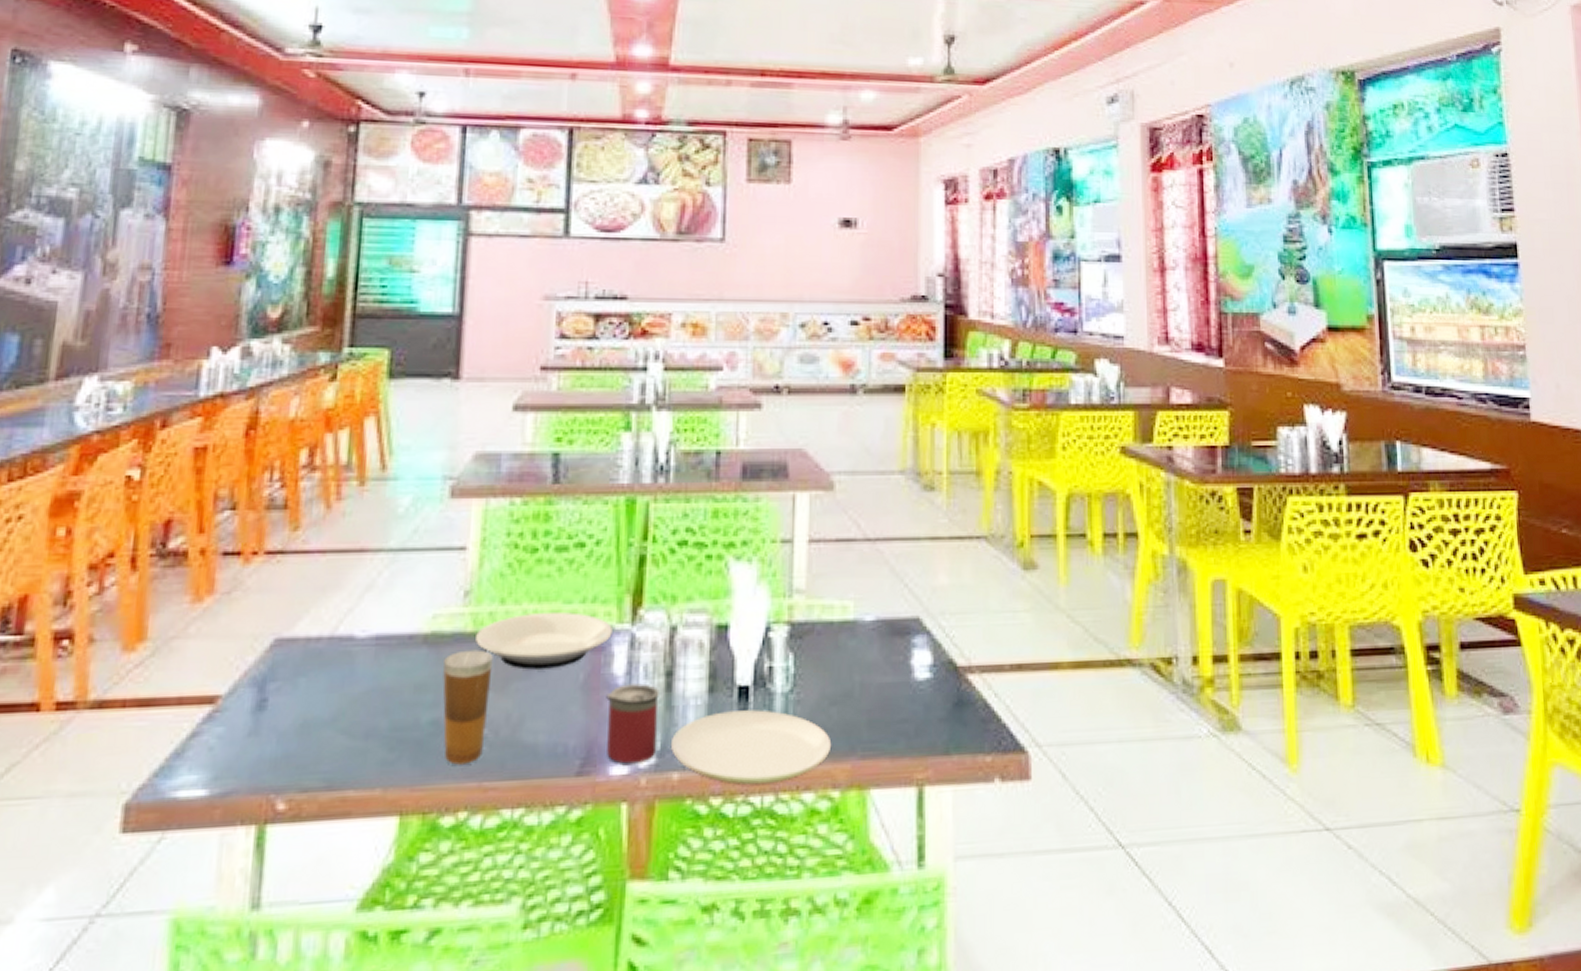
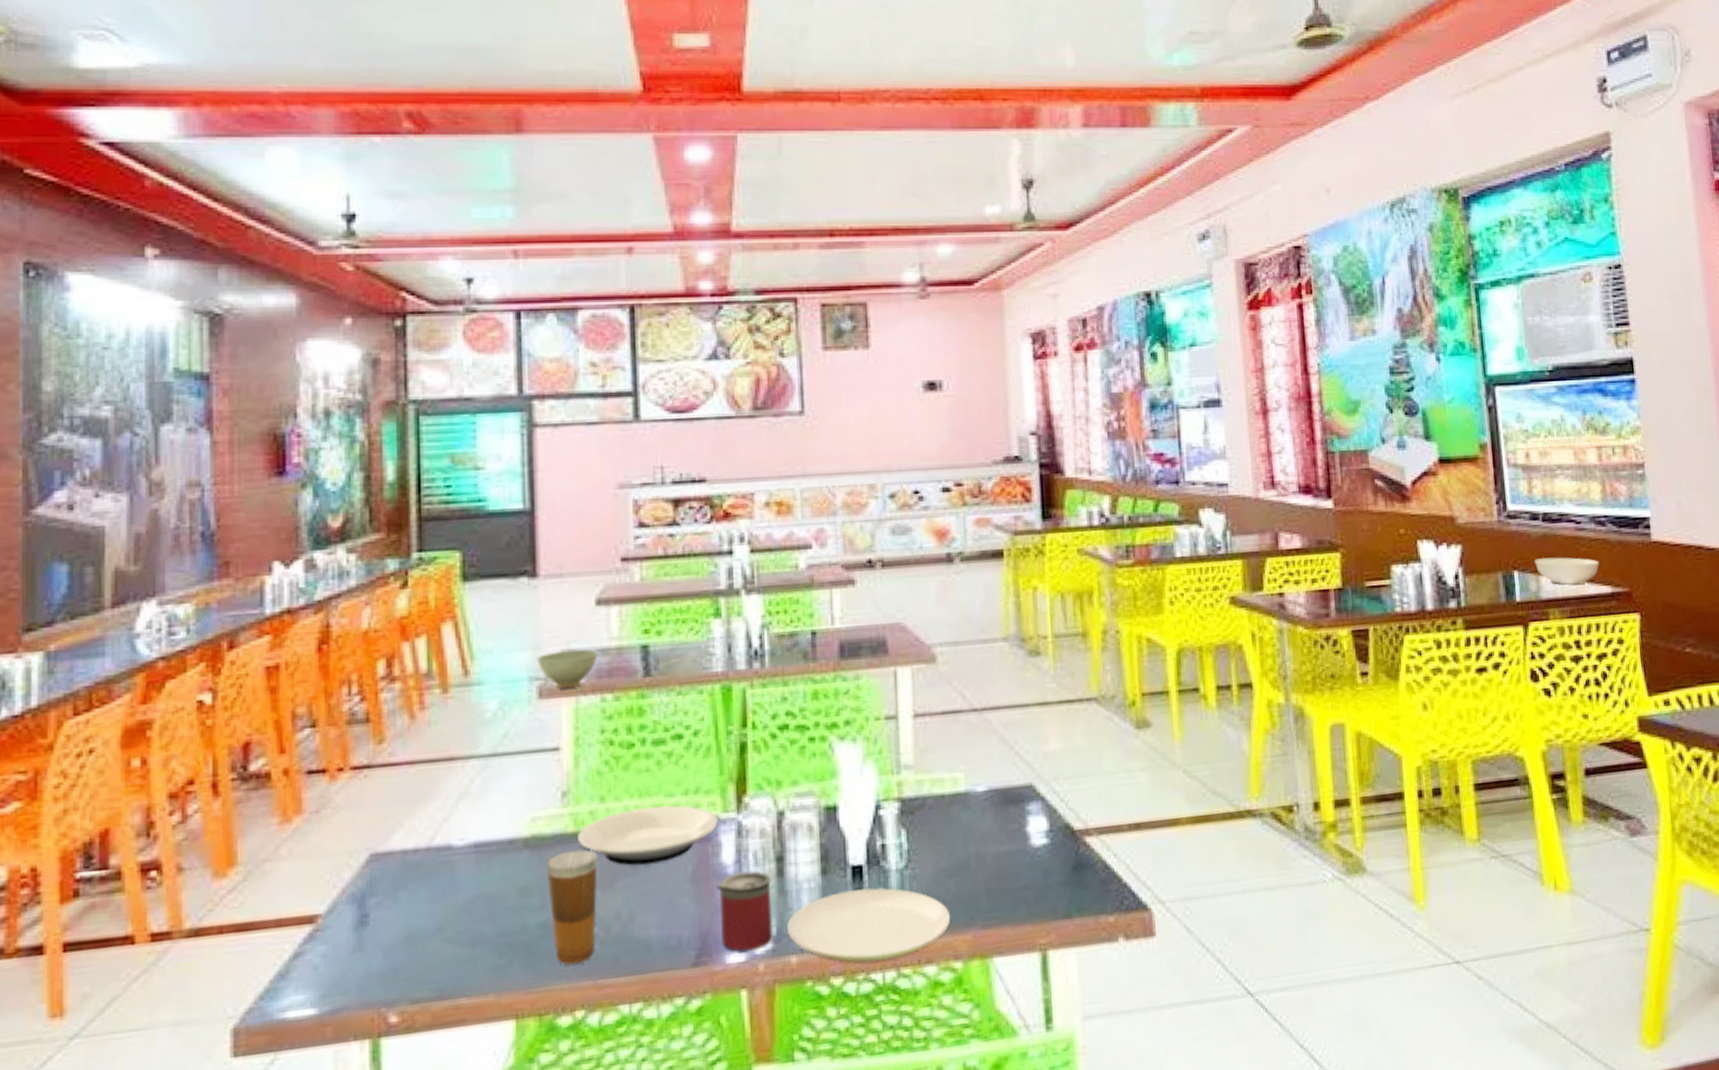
bowl: none [452,452,511,489] -> present [537,649,598,688]
bowl: none [1416,430,1480,459] -> present [1534,557,1600,585]

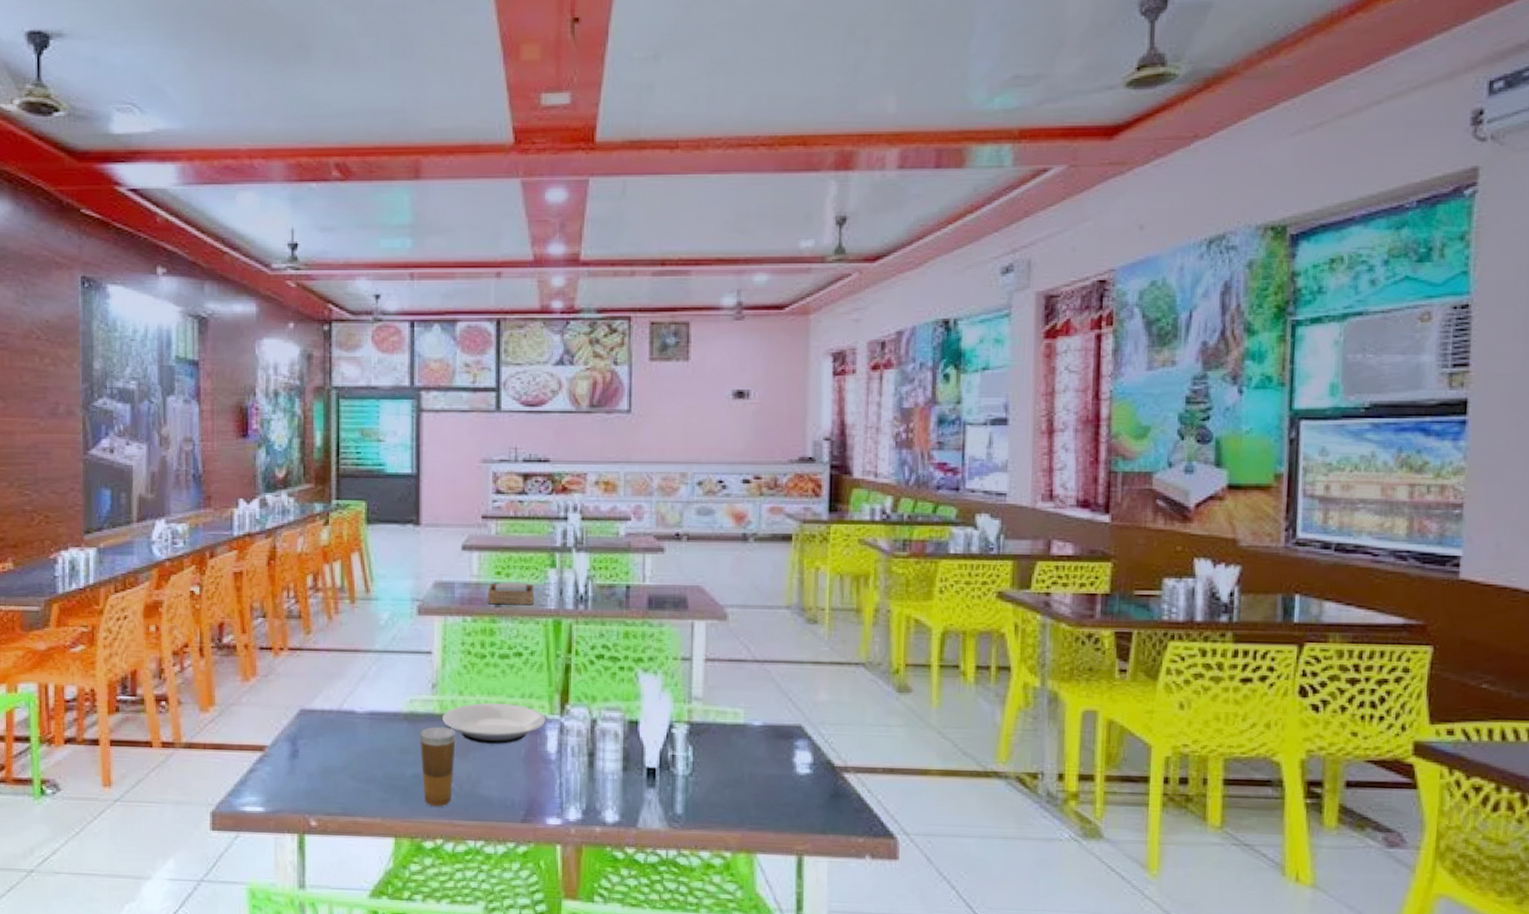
bowl: present [537,649,598,688] -> none [417,581,462,609]
napkin holder: none [632,641,695,675] -> present [487,583,535,606]
beverage cup: present [717,870,773,951] -> none [542,759,584,817]
plate: present [786,887,951,964] -> none [593,786,725,842]
bowl: present [1534,557,1600,585] -> none [1320,585,1394,614]

